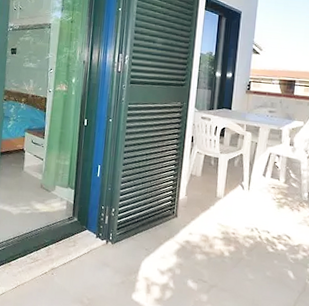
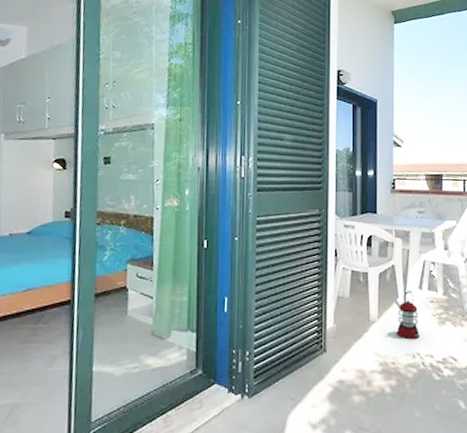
lantern: none [239,176,260,217] -> present [397,291,419,340]

